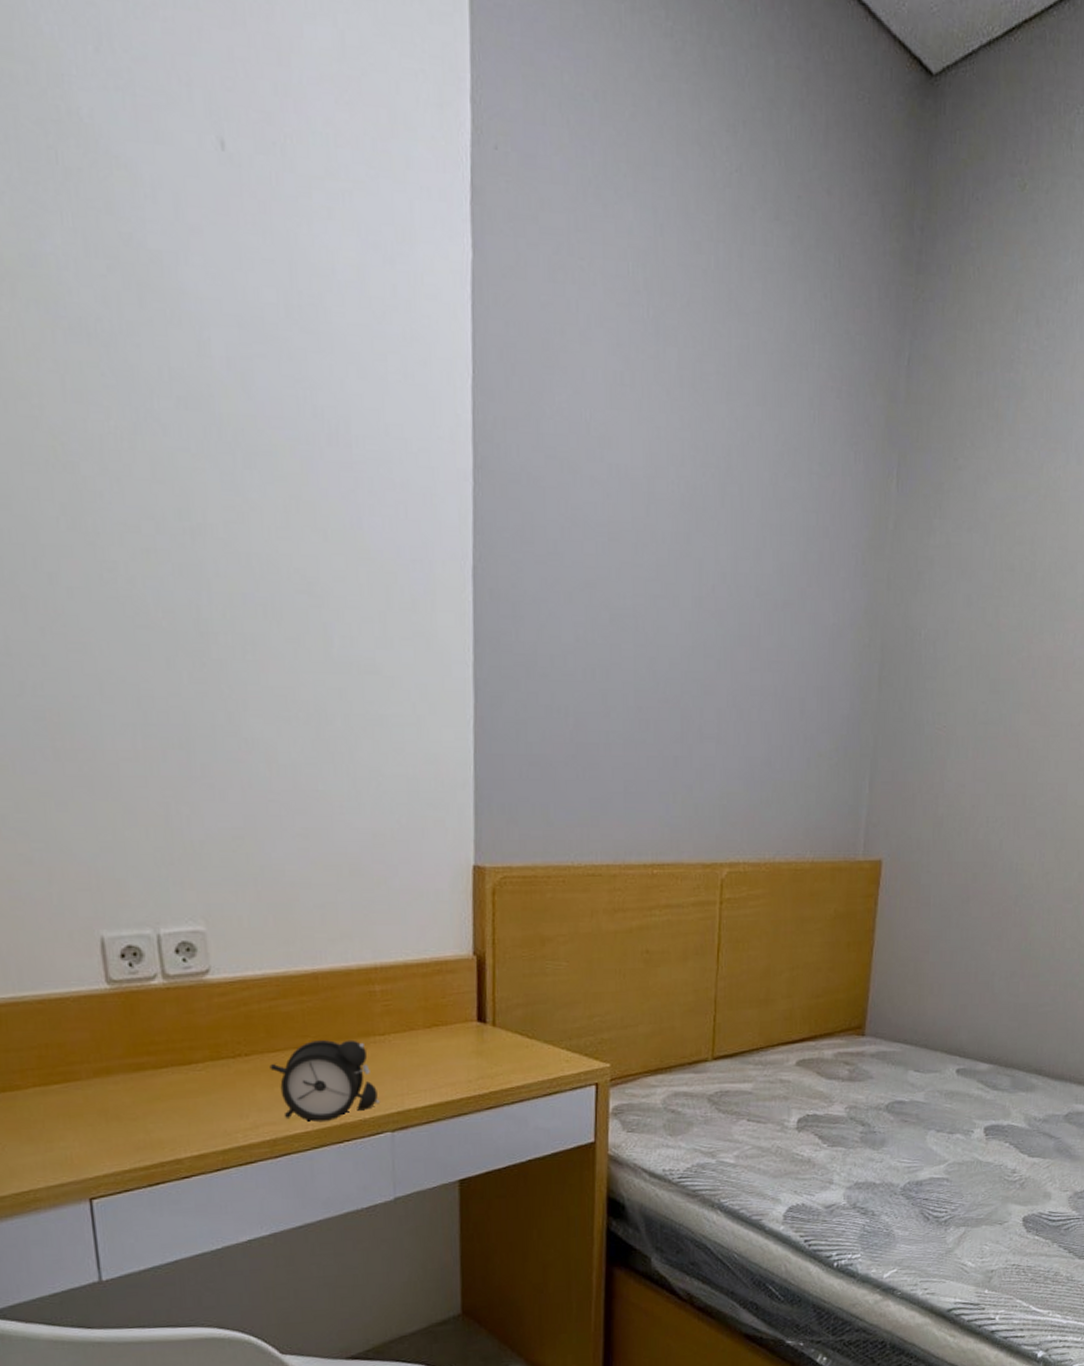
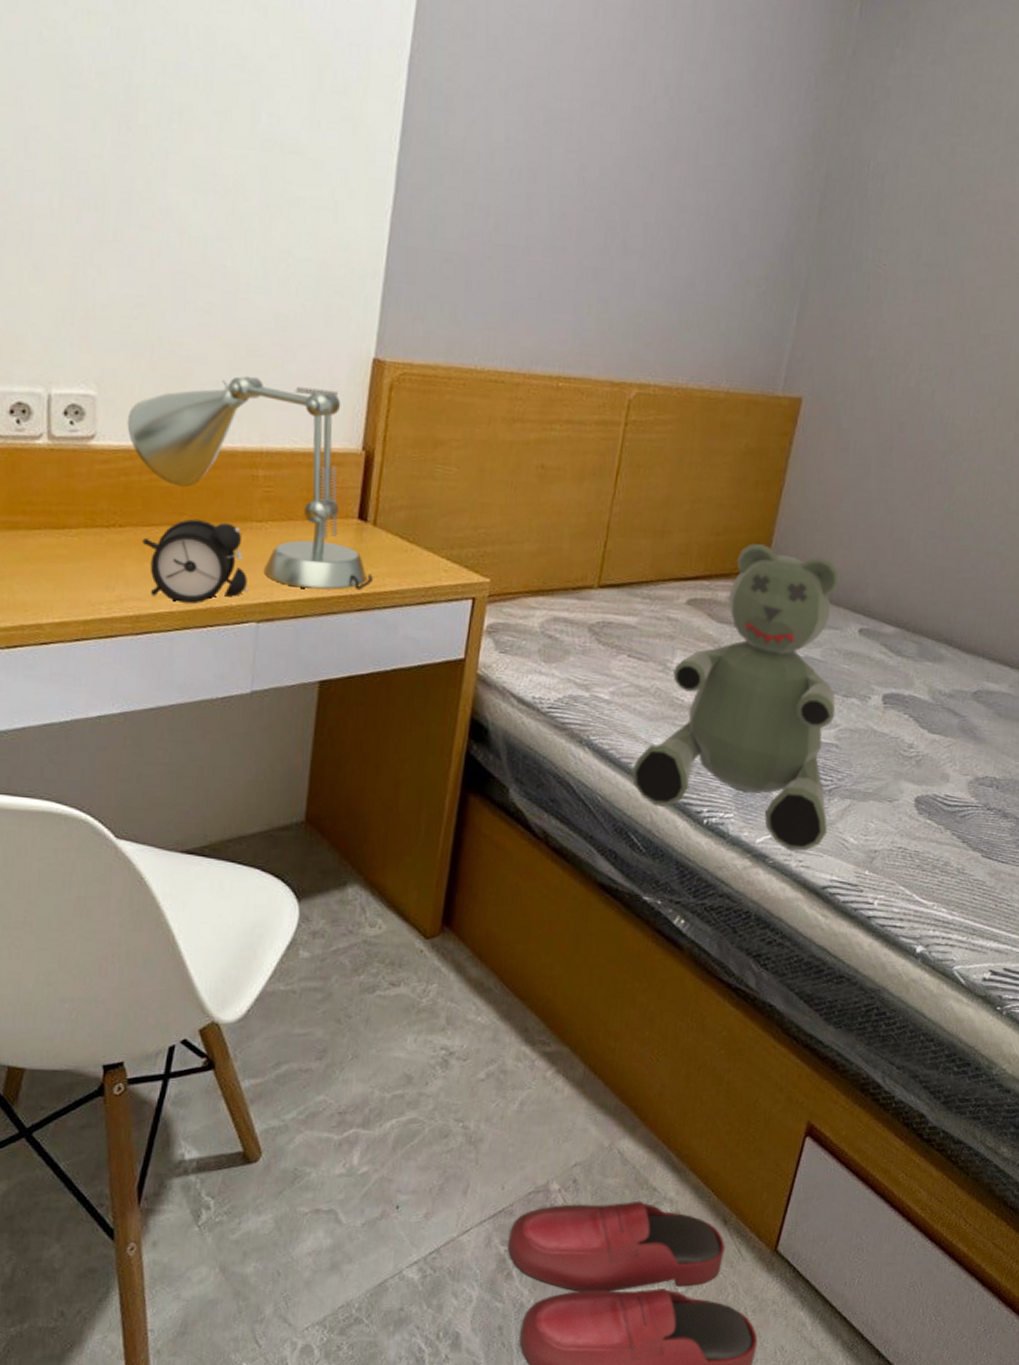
desk lamp: none [239,895,498,1094] -> present [127,376,373,591]
teddy bear: none [763,1000,947,1280] -> present [632,543,841,851]

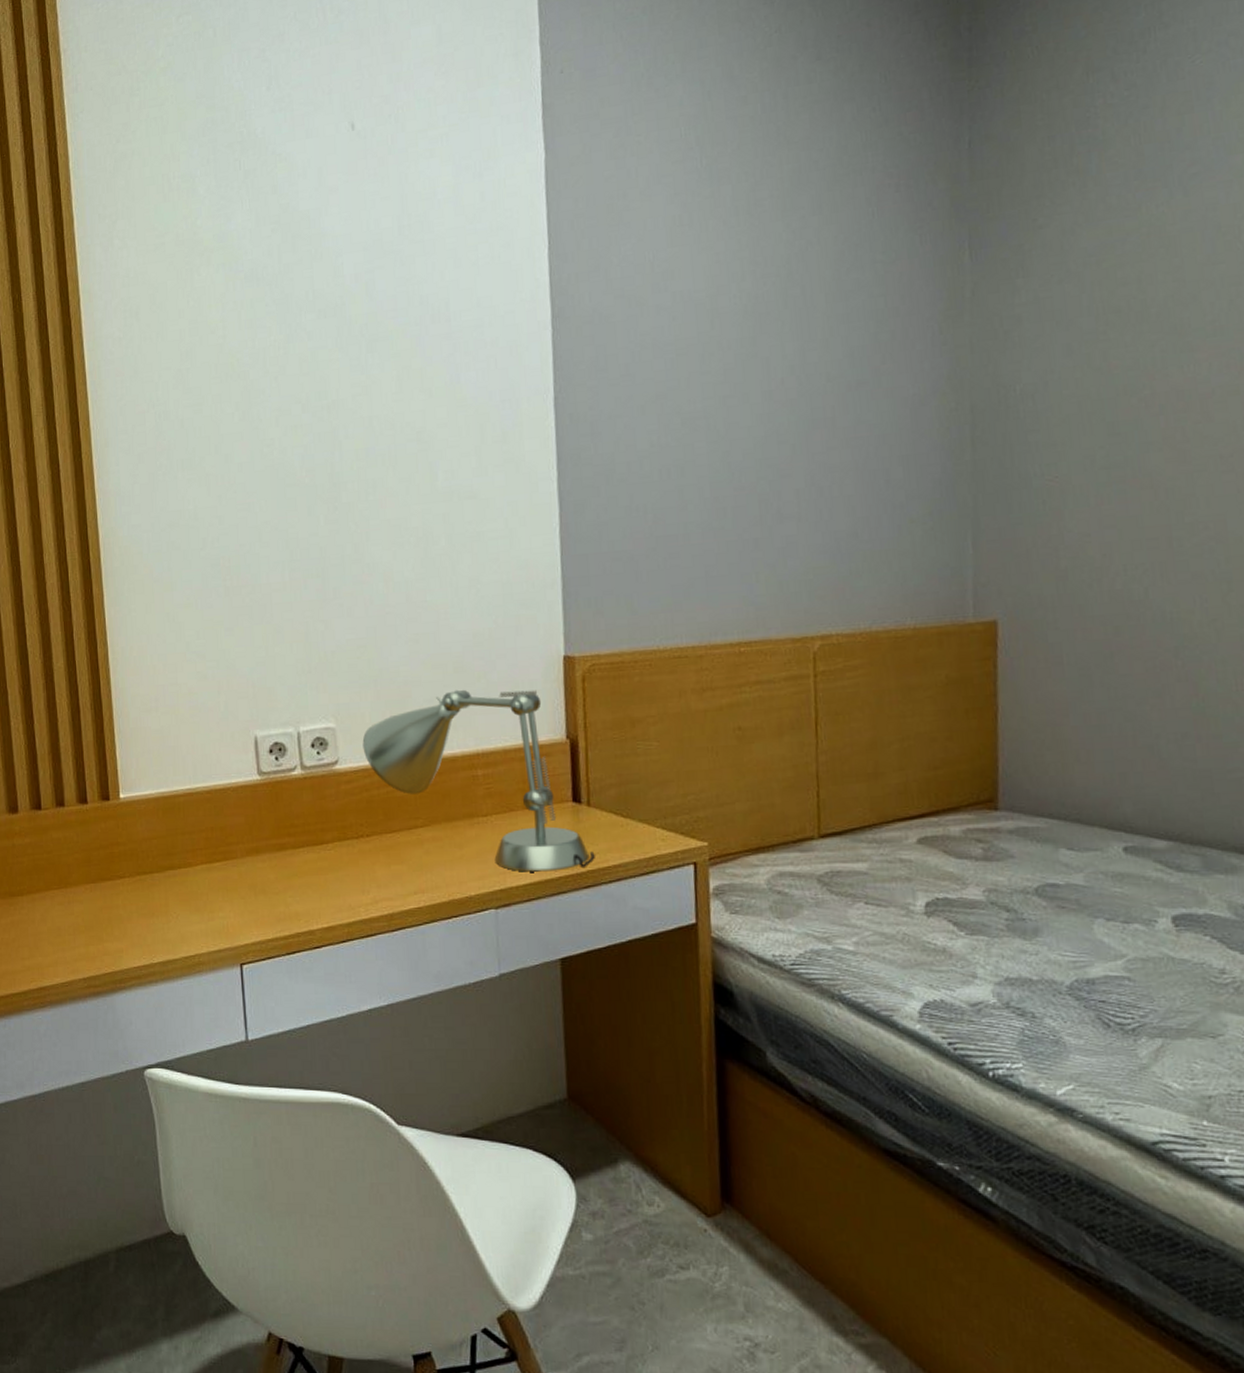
alarm clock: present [142,519,250,605] -> none [387,821,485,899]
teddy bear: present [632,543,841,851] -> none [895,771,1142,1101]

